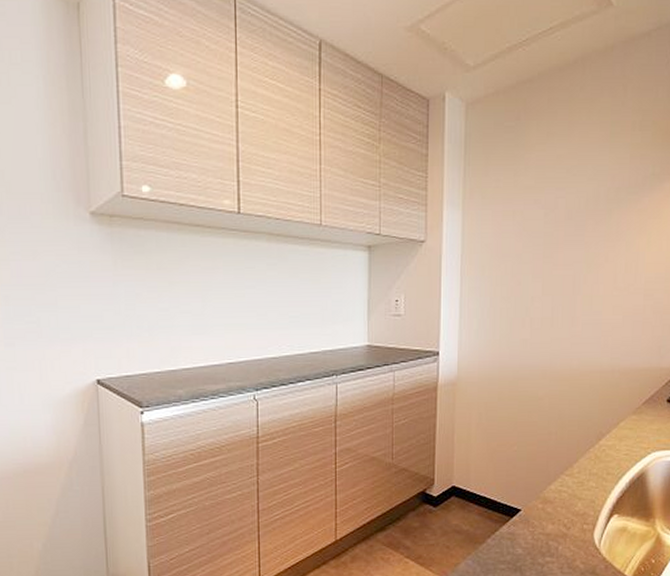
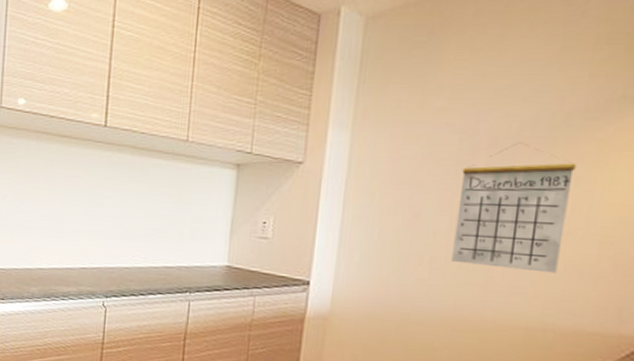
calendar: none [546,215,626,324] -> present [452,142,577,274]

